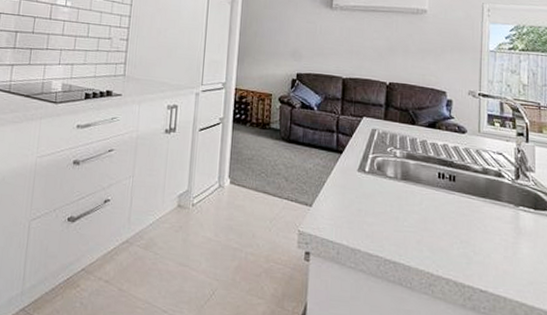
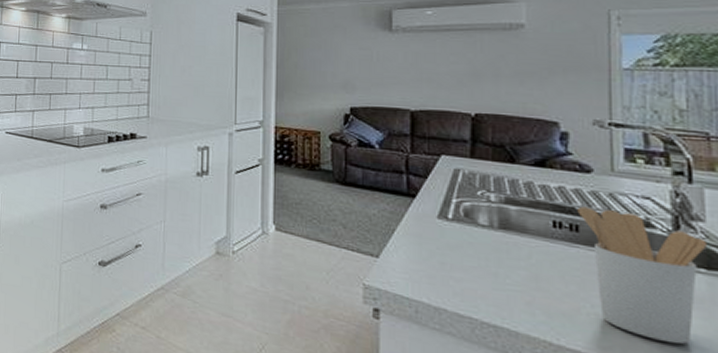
utensil holder: none [455,160,535,270] -> present [577,206,707,345]

